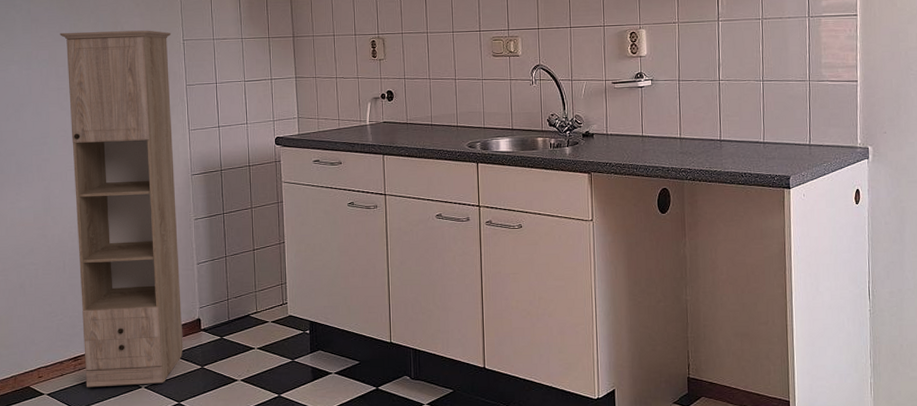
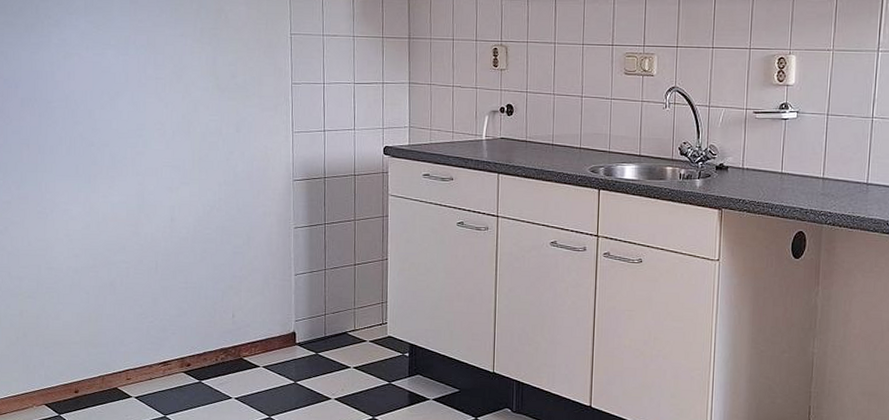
storage cabinet: present [60,30,183,388] -> none [160,17,279,396]

